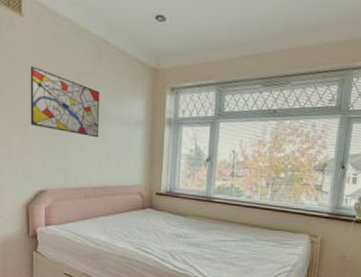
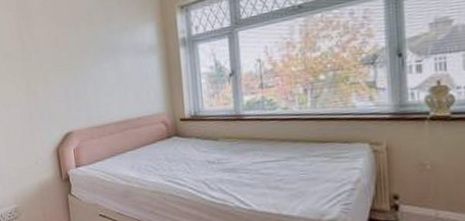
wall art: present [30,66,100,138] -> none [45,14,115,72]

